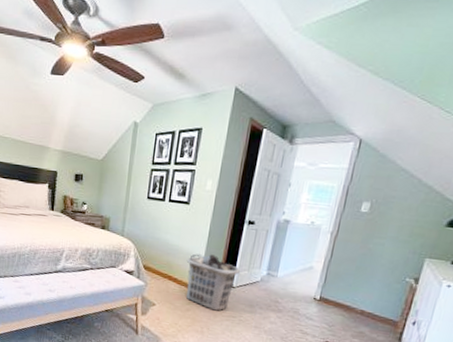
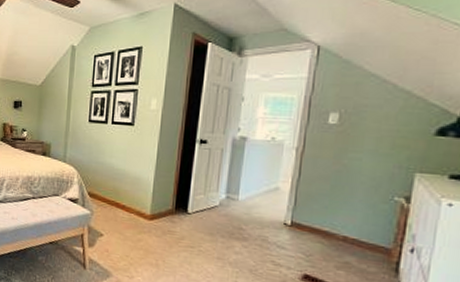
clothes hamper: present [186,253,241,311] -> none [134,178,196,241]

